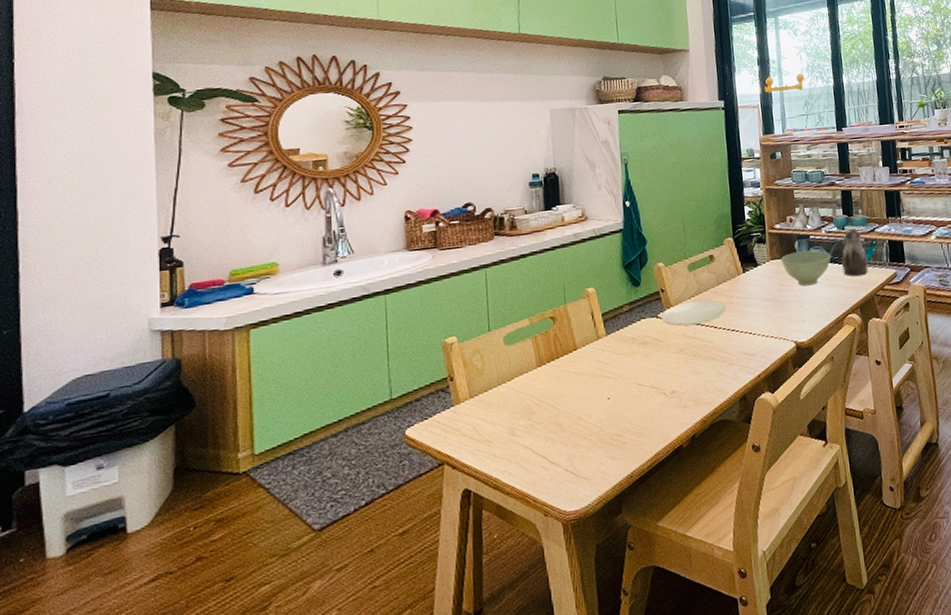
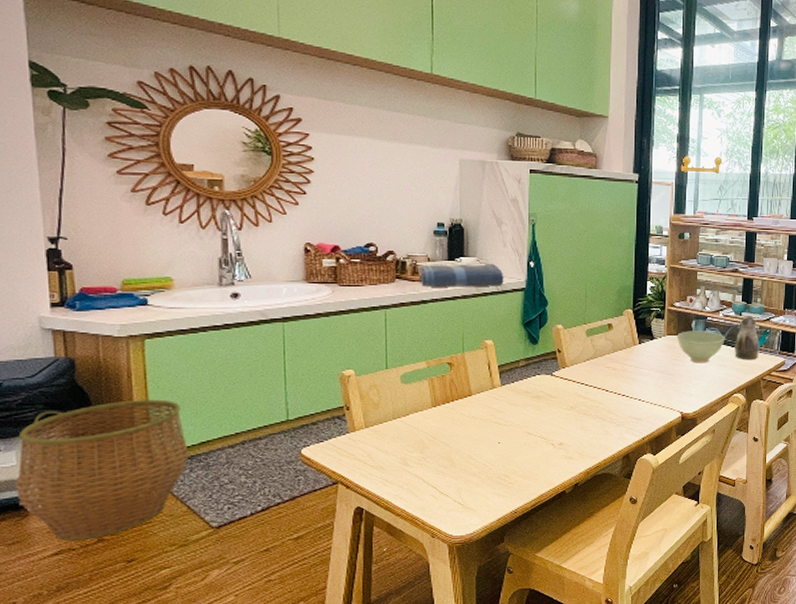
basket: none [117,392,291,563] -> present [16,399,189,541]
towel: none [516,208,602,241] -> present [418,264,504,287]
plate: present [660,300,727,326] -> none [555,364,620,386]

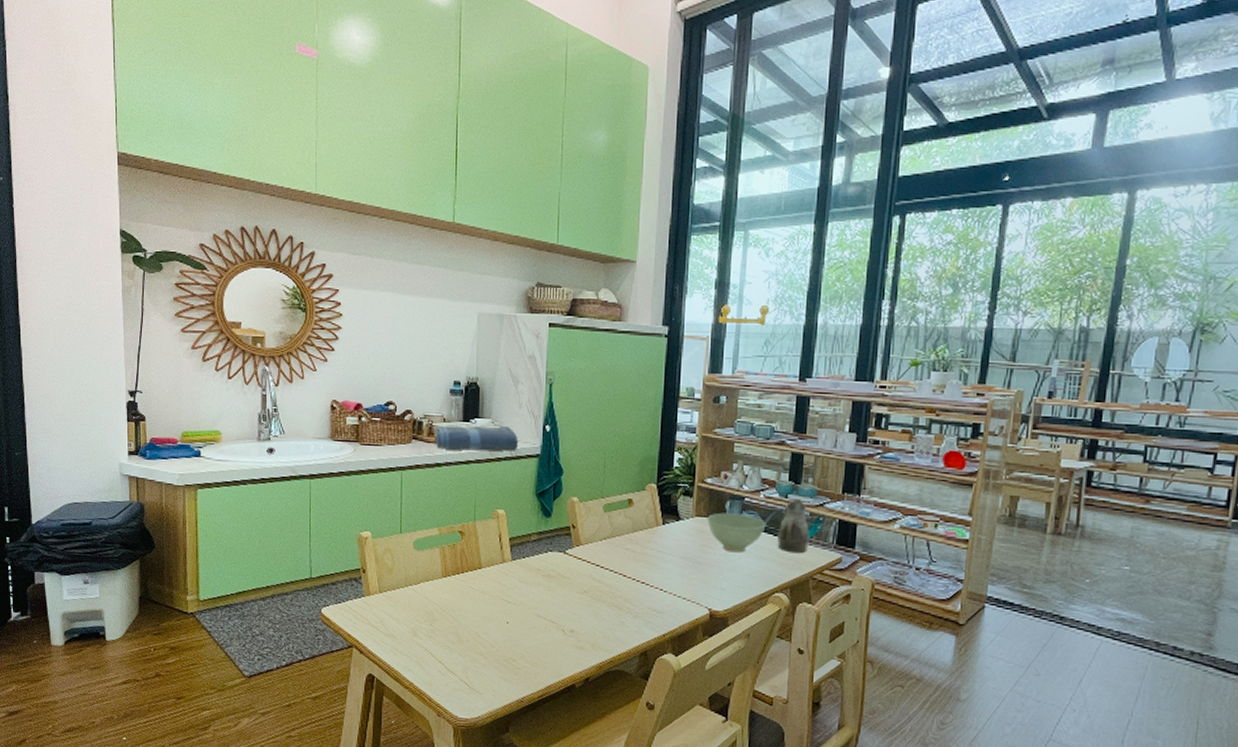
basket: present [16,399,189,541] -> none [98,546,228,673]

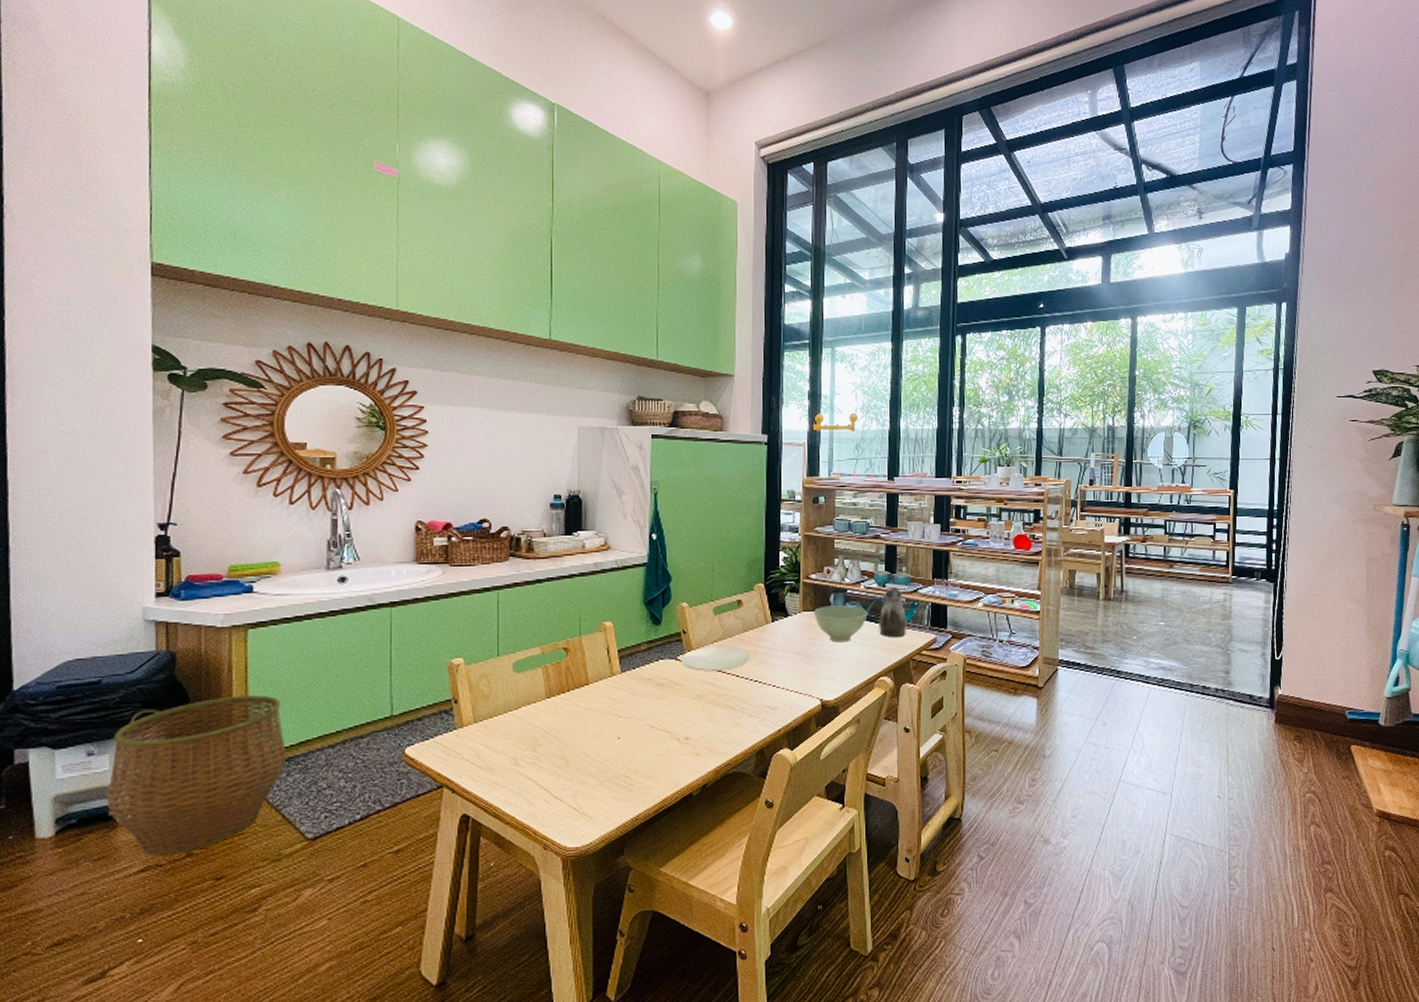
basket: none [98,546,228,673] -> present [107,695,287,856]
towel: present [434,425,519,451] -> none [533,538,625,565]
plate: none [568,543,639,569] -> present [680,646,751,671]

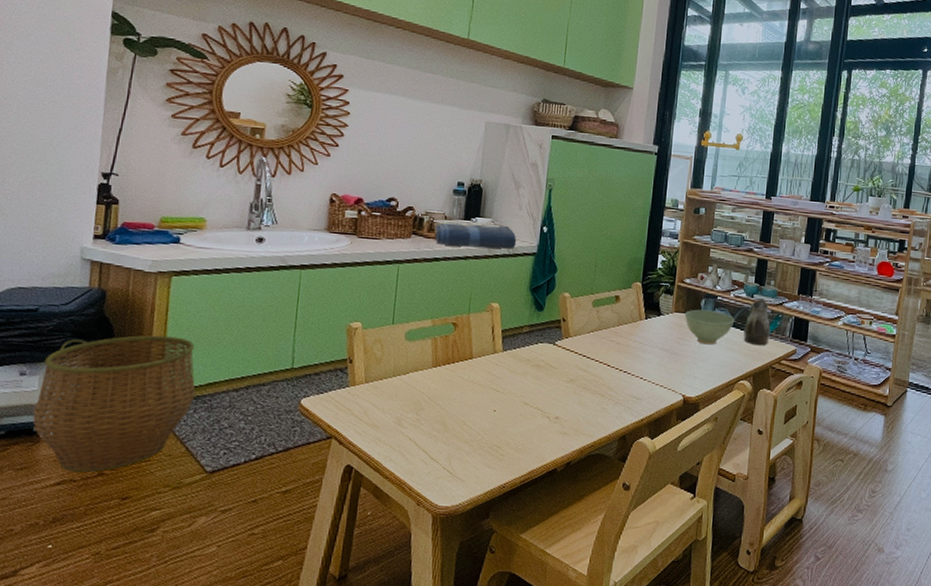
towel: none [533,538,625,565] -> present [434,222,517,249]
plate: present [680,646,751,671] -> none [557,336,623,359]

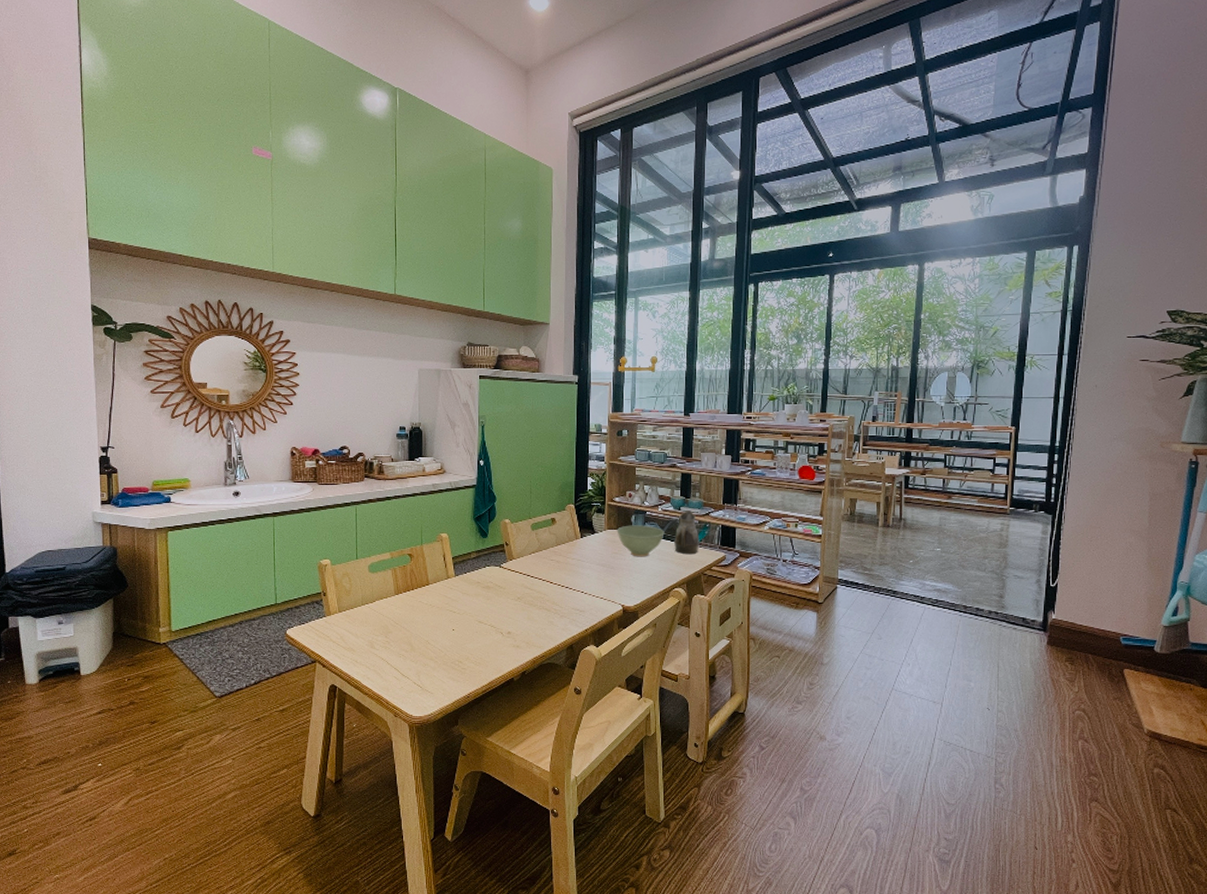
basket: present [32,335,196,472] -> none [73,583,199,702]
towel: present [434,222,517,249] -> none [383,463,457,485]

